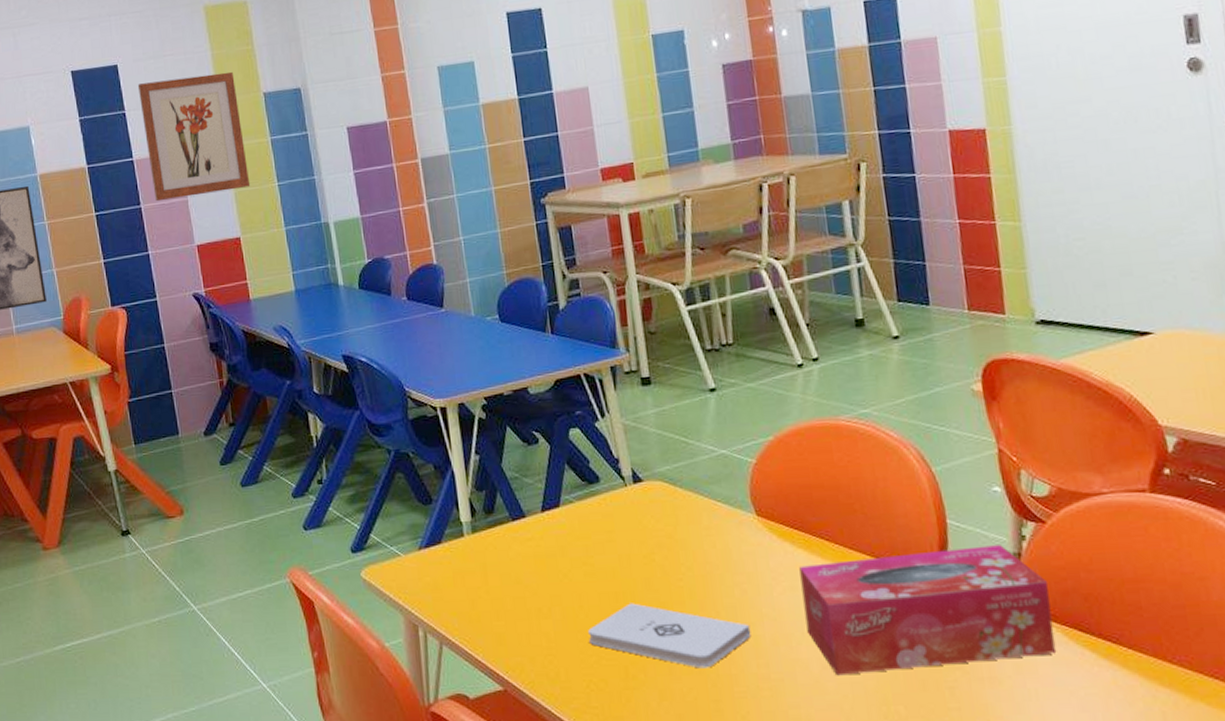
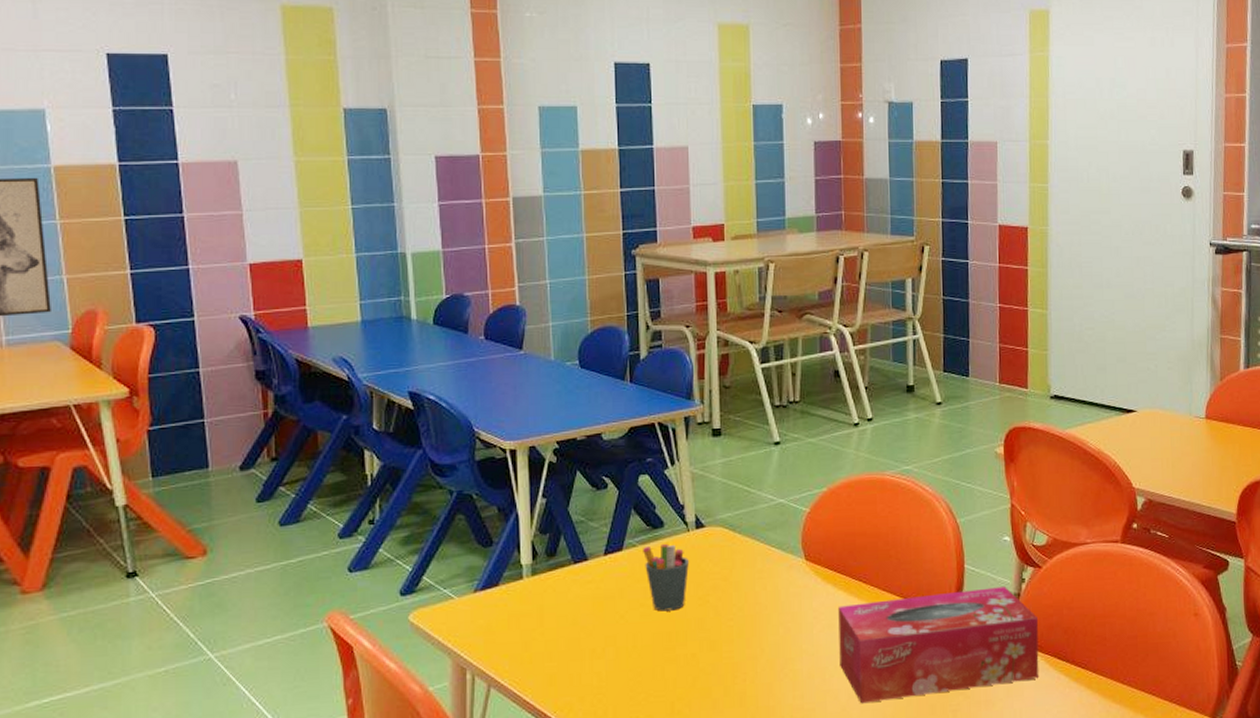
wall art: present [137,71,251,202] -> none [191,79,320,212]
pen holder: none [580,500,630,570] -> present [643,544,689,612]
notepad: present [588,603,751,669] -> none [639,642,790,702]

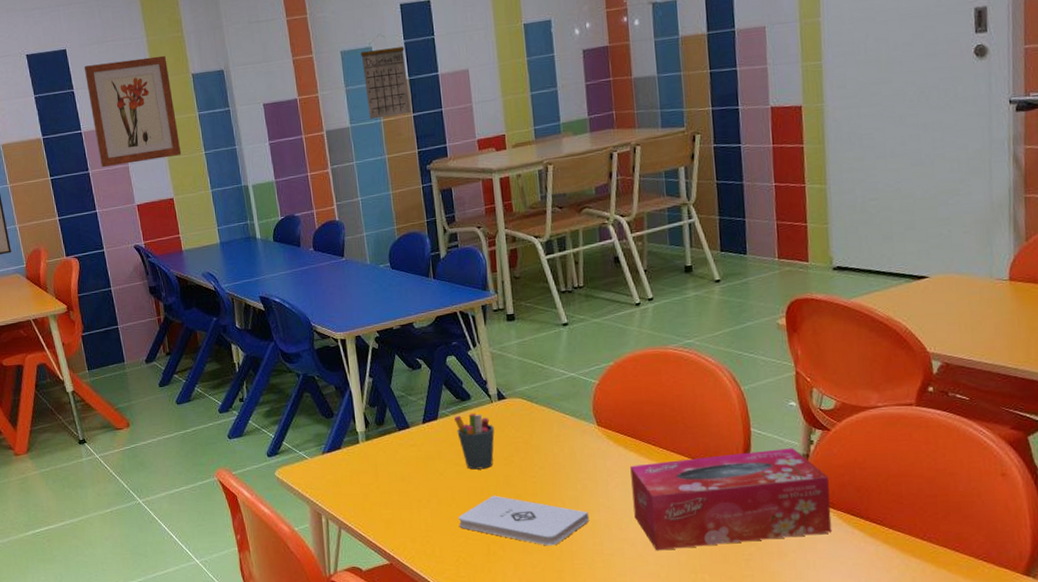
wall art: none [191,79,320,212] -> present [84,55,182,168]
calendar: none [563,94,618,190] -> present [360,35,411,120]
notepad: none [639,642,790,702] -> present [459,495,590,546]

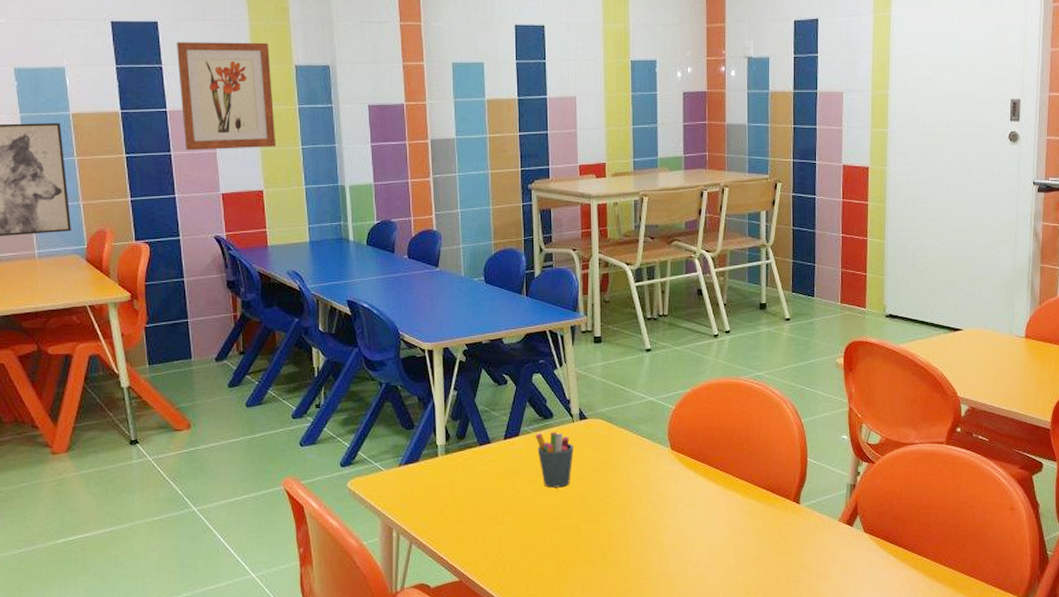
calendar: present [360,35,411,120] -> none [472,52,518,134]
notepad: present [459,495,590,546] -> none [532,514,657,566]
tissue box: present [630,448,832,551] -> none [698,478,871,572]

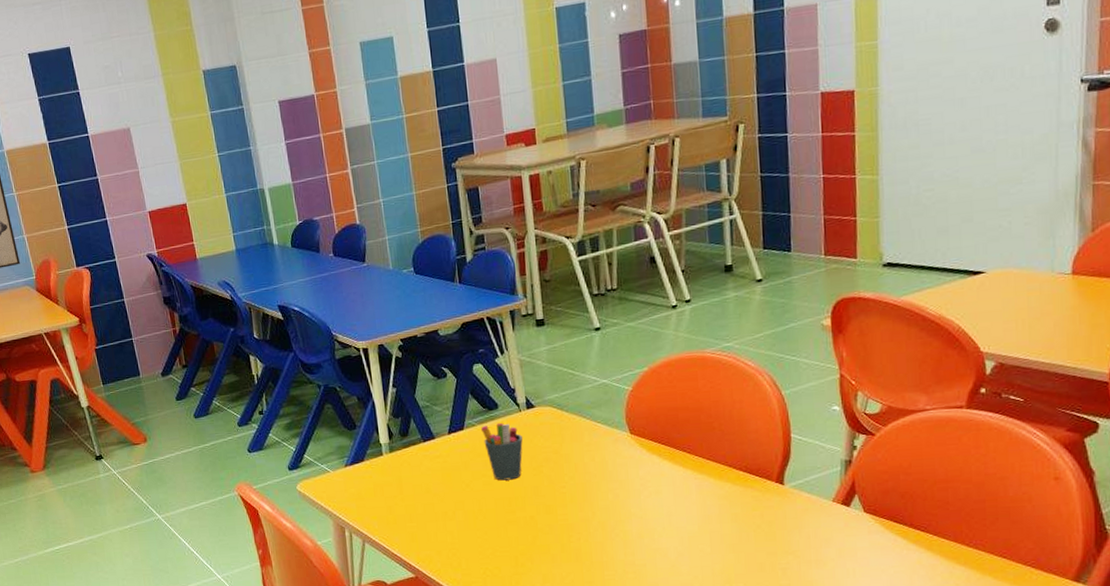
wall art: present [176,42,277,151] -> none [89,51,194,173]

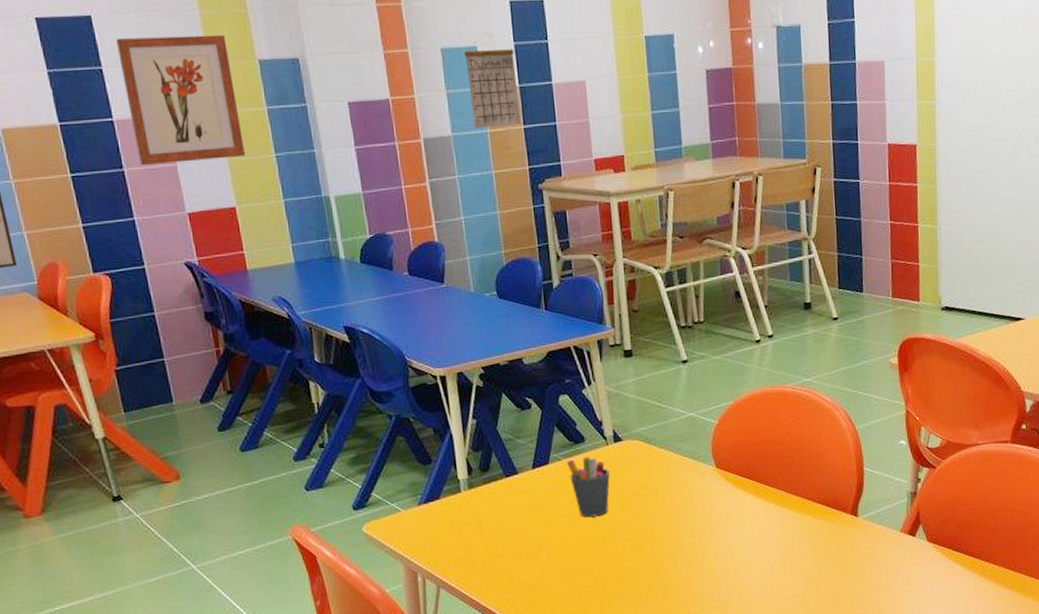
wall art: none [89,51,194,173] -> present [115,34,246,166]
calendar: none [381,23,435,116] -> present [464,34,522,129]

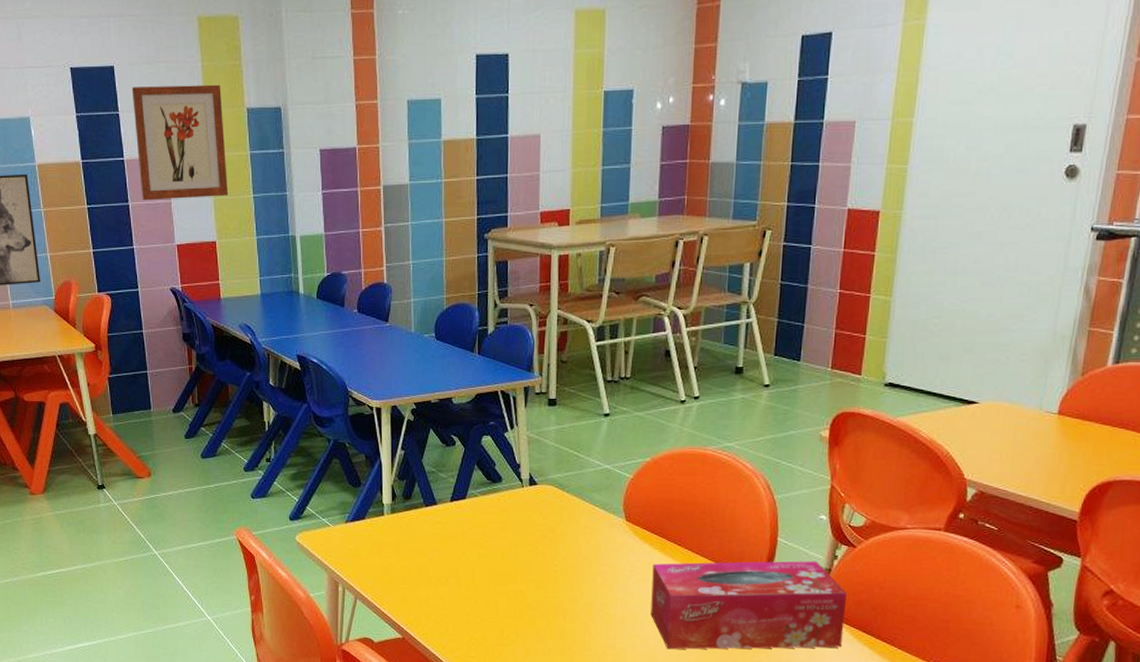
calendar: present [464,34,522,129] -> none [428,86,475,178]
pen holder: present [567,457,610,518] -> none [483,496,522,553]
tissue box: none [748,486,936,595] -> present [650,561,847,650]

